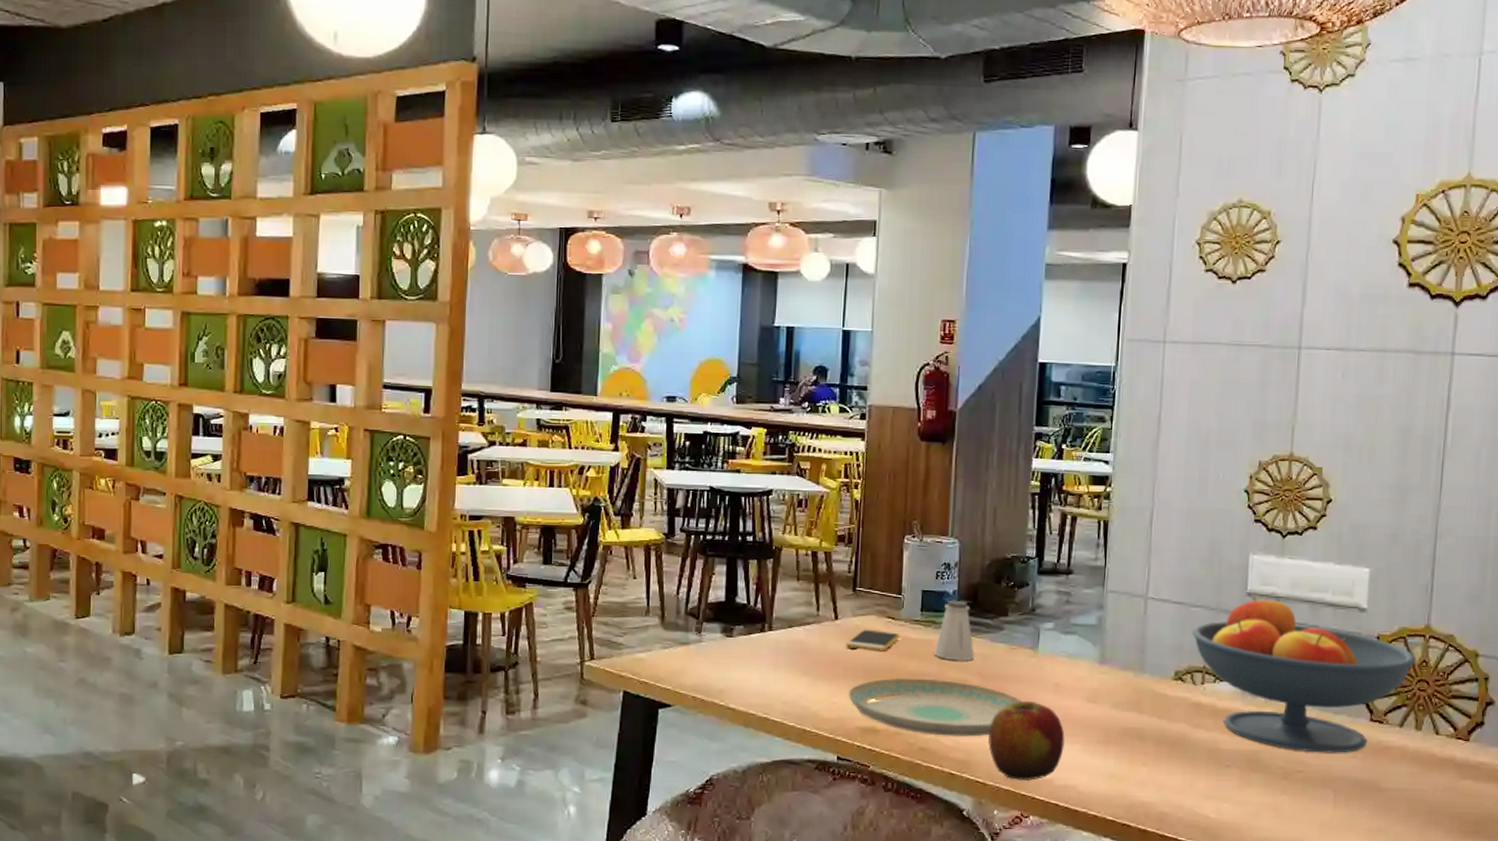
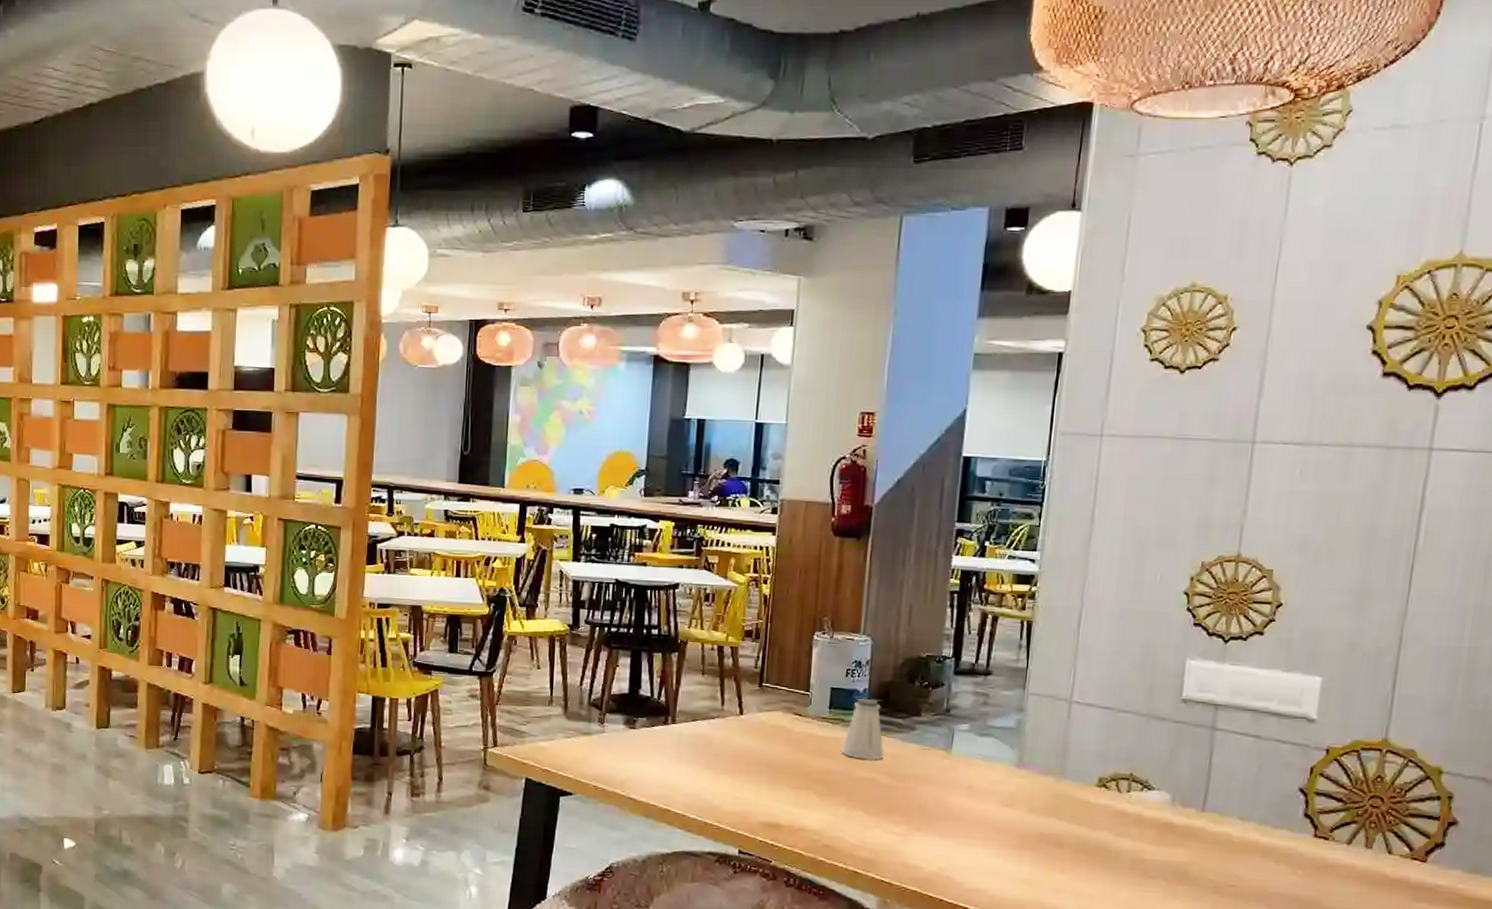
smartphone: present [845,629,900,652] -> none [750,725,807,748]
plate: present [848,678,1023,737] -> none [751,774,933,836]
apple: present [988,700,1065,781] -> none [896,802,977,883]
fruit bowl: present [1192,596,1416,753] -> none [1119,702,1370,869]

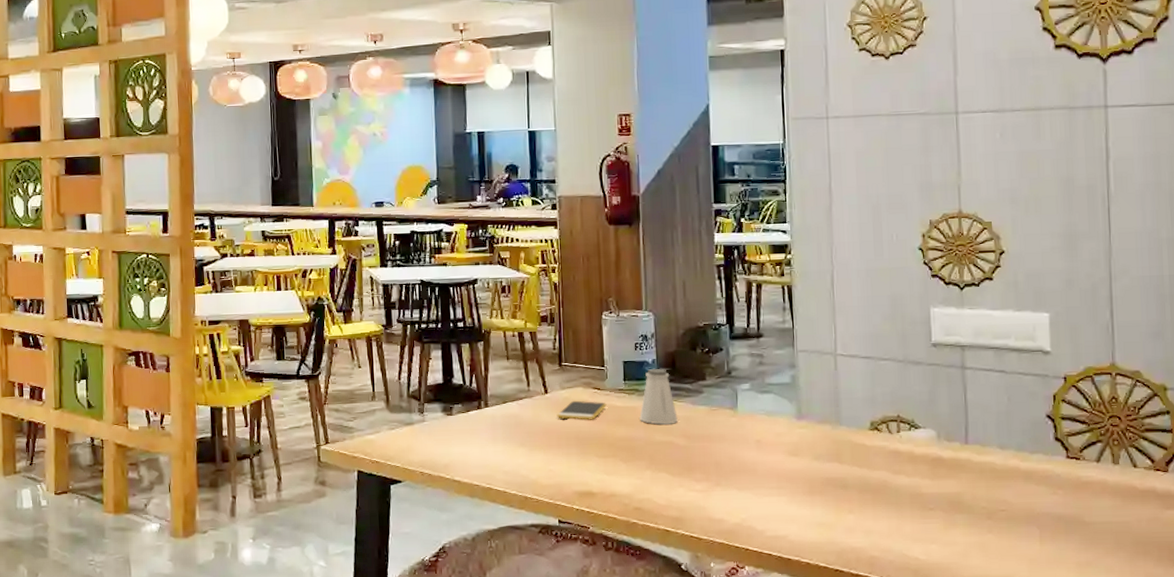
smartphone: none [750,725,807,748] -> present [556,400,607,420]

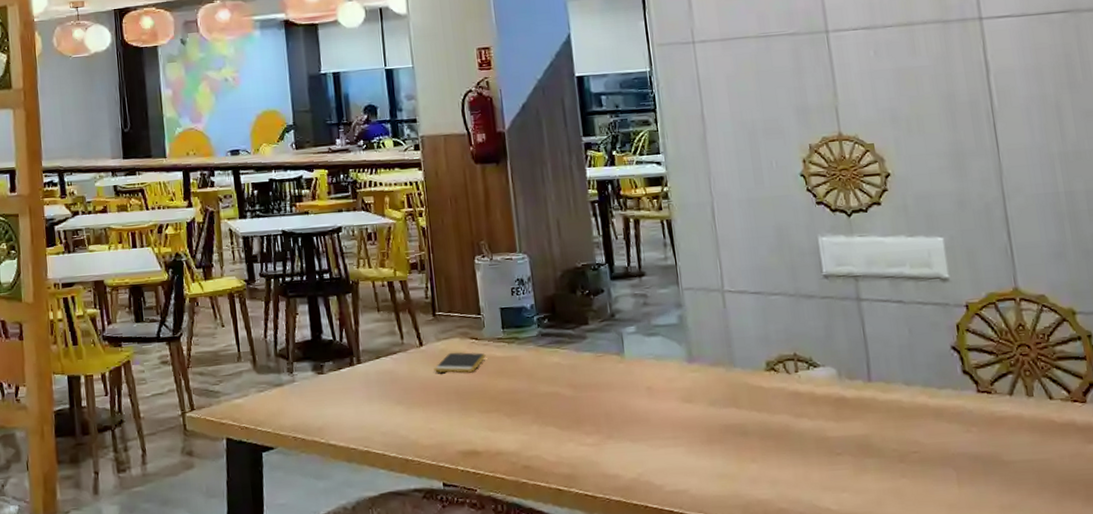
saltshaker: present [639,369,678,425] -> none [521,314,563,375]

